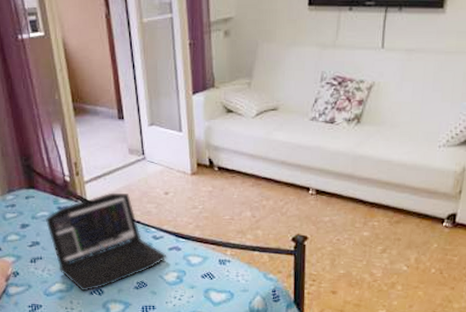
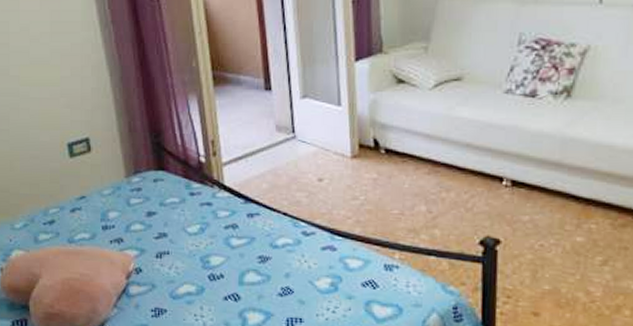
laptop: present [45,192,166,292] -> none [174,177,318,296]

